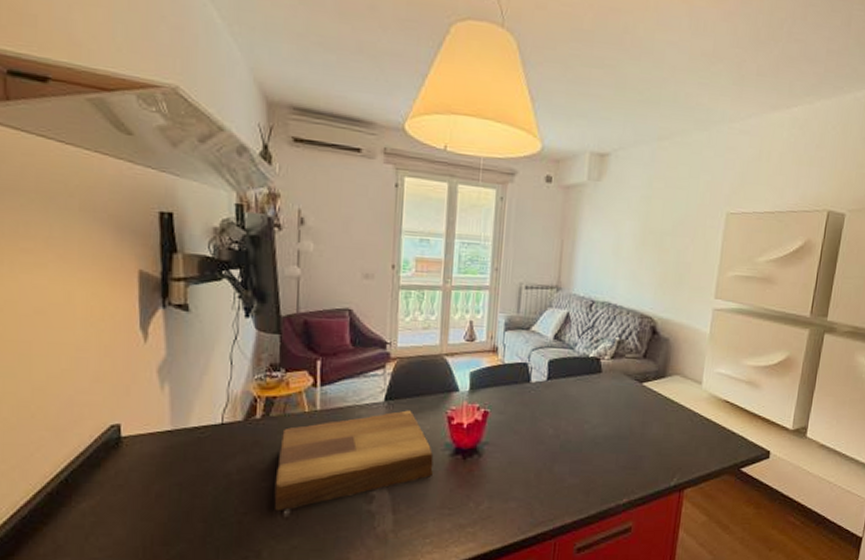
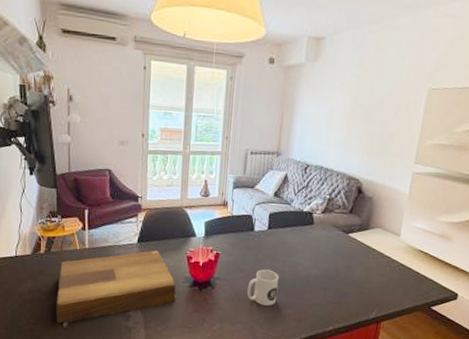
mug: none [522,429,562,476] -> present [246,269,279,306]

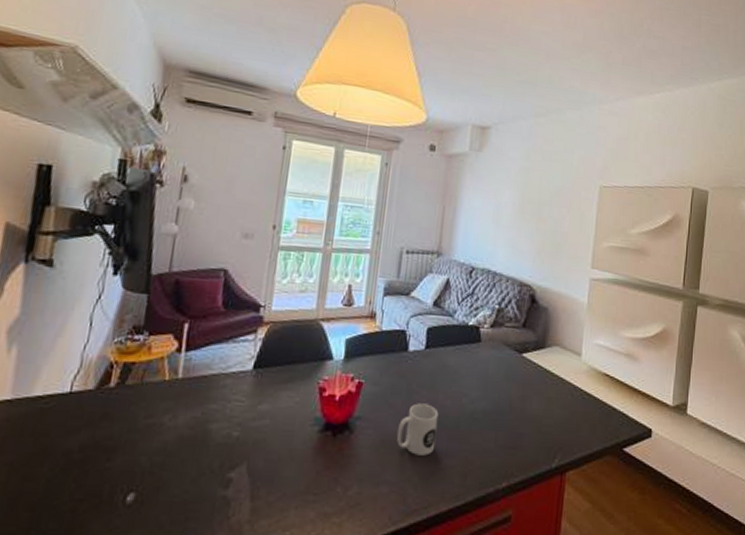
cutting board: present [56,250,177,324] -> none [115,379,302,498]

